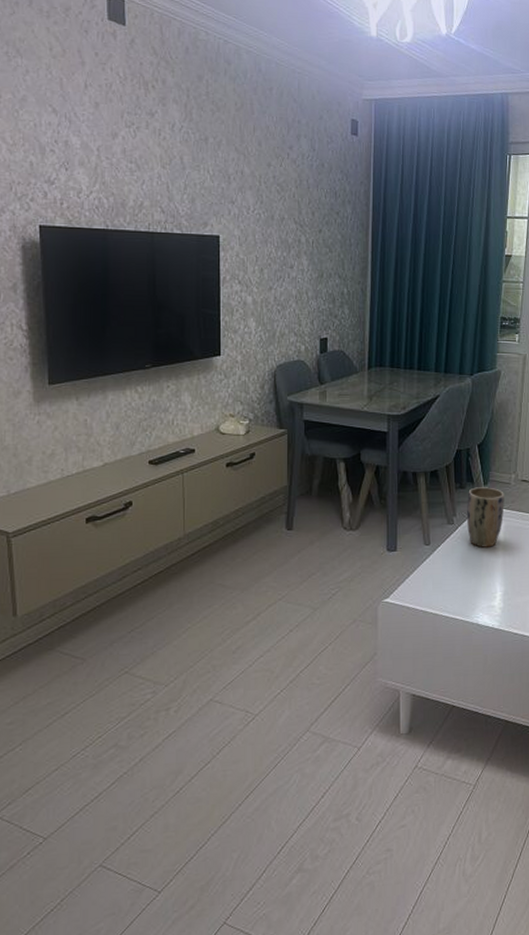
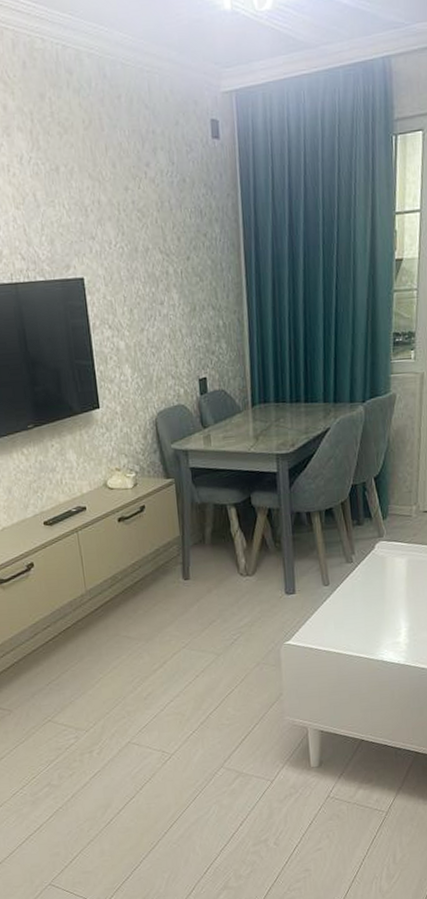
plant pot: present [467,487,505,548] -> none [365,521,406,585]

